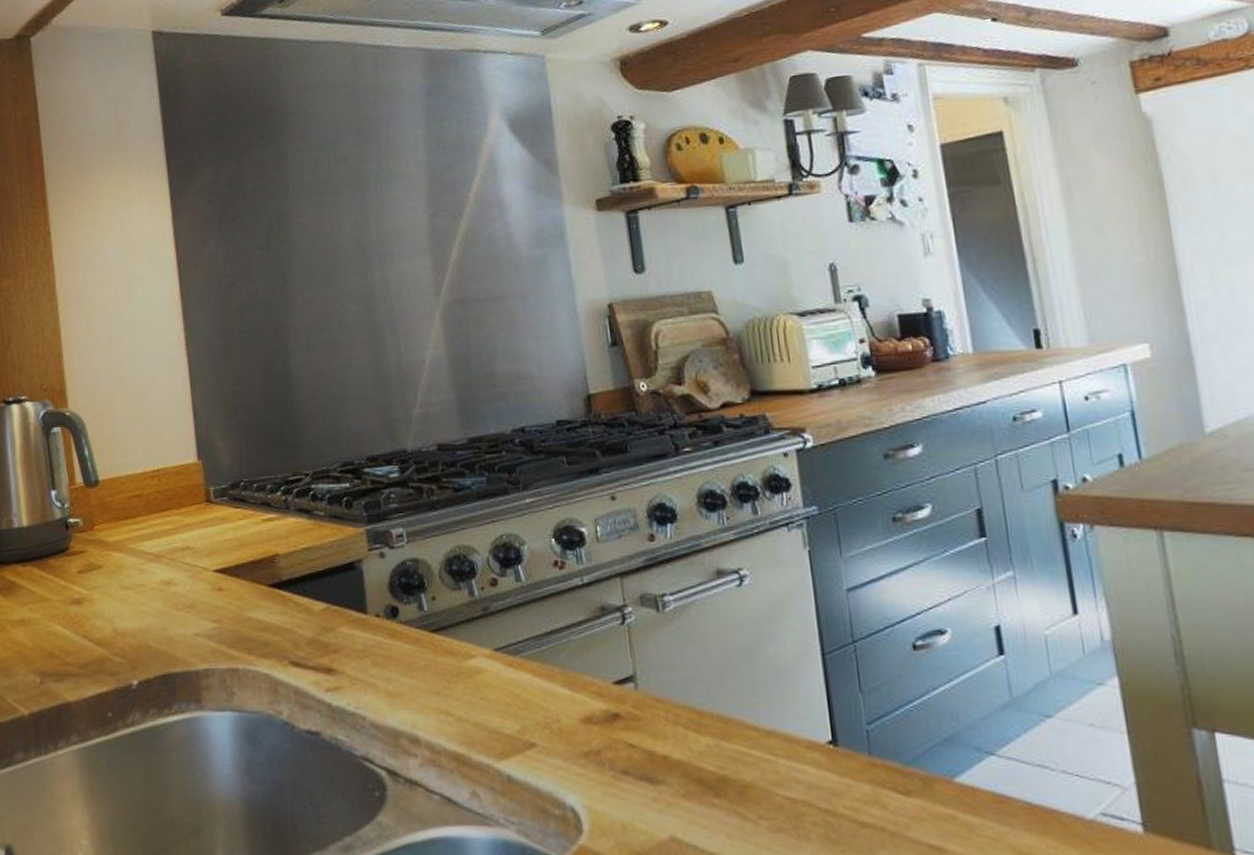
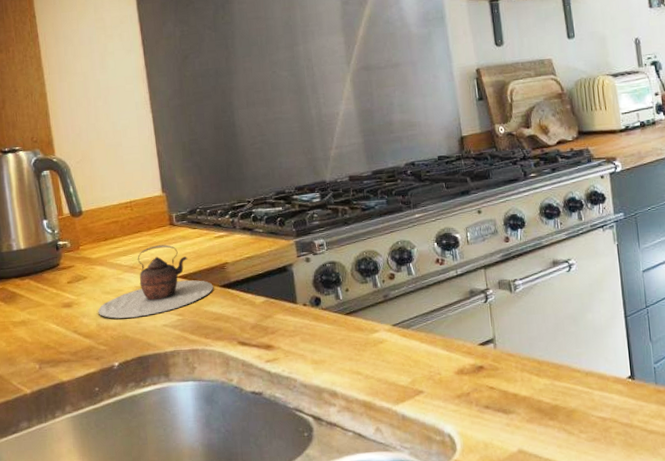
teapot: none [114,527,260,622] -> present [98,245,214,319]

